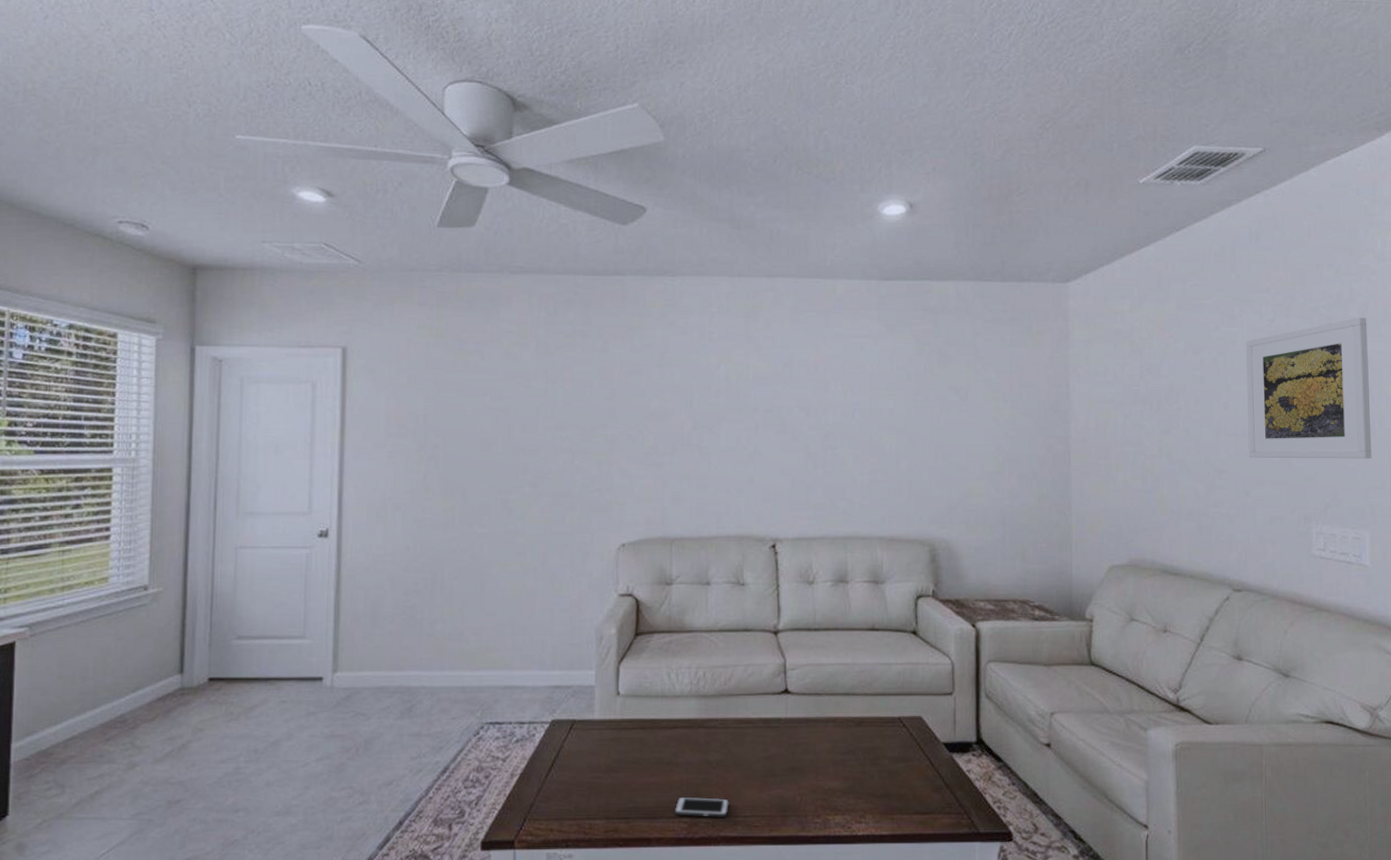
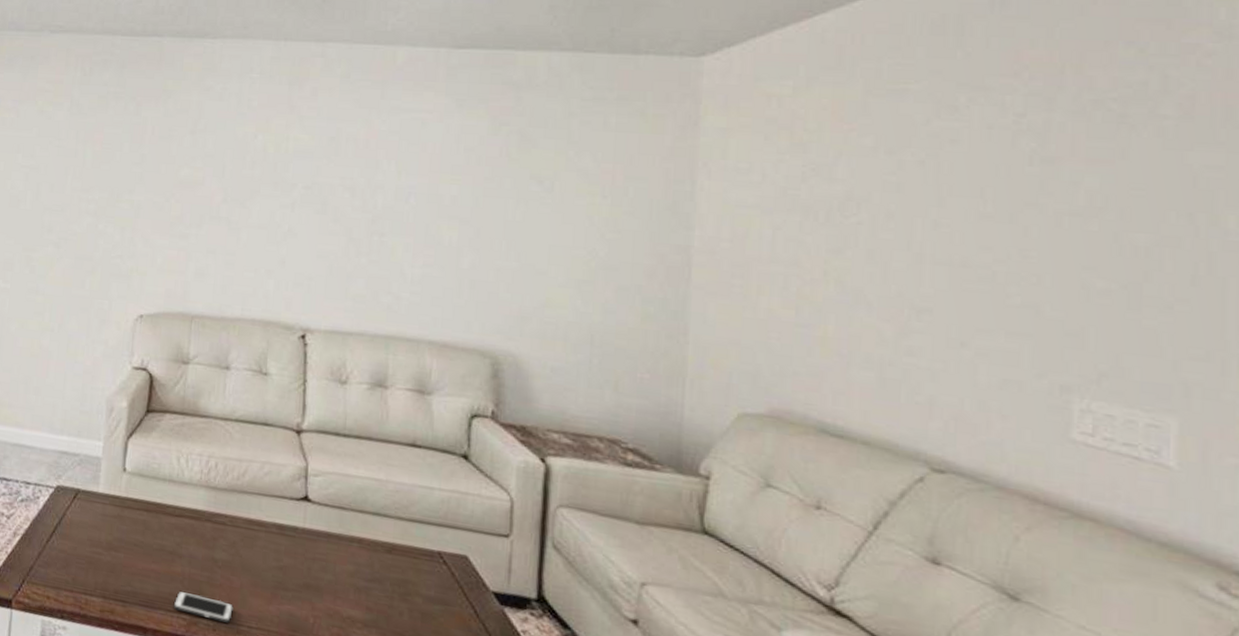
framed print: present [1245,317,1372,459] -> none [969,116,1193,317]

